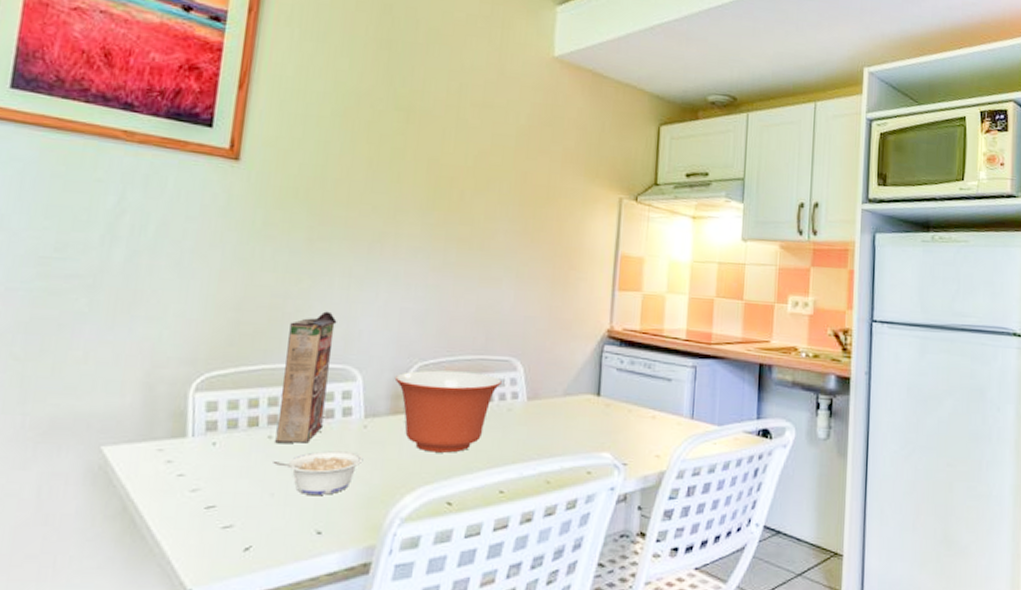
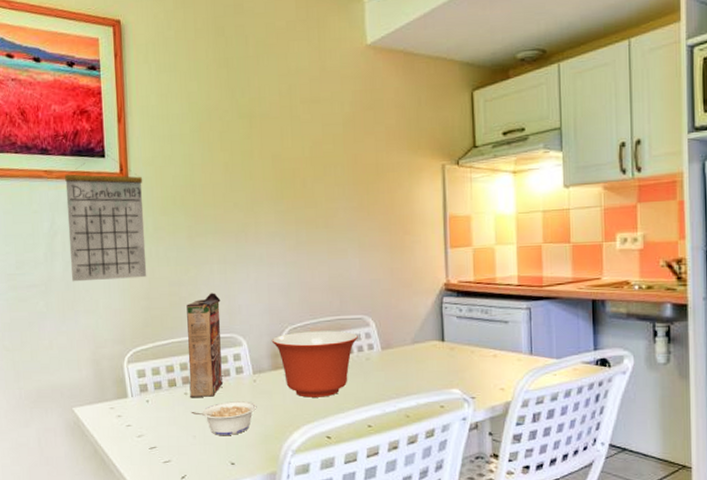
calendar: none [134,120,260,283] -> present [65,152,147,282]

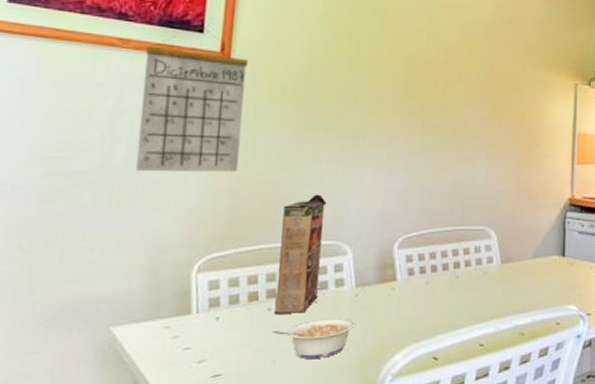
mixing bowl: present [271,330,358,398] -> none [381,241,478,314]

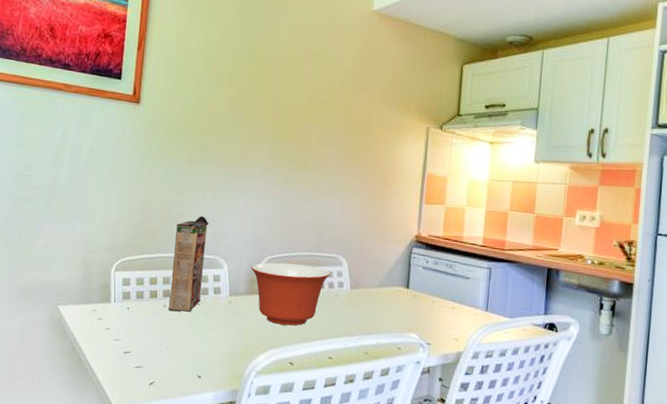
calendar: present [135,26,249,173] -> none [74,74,153,194]
legume: present [273,318,356,359] -> none [167,318,229,350]
mixing bowl: none [381,241,478,314] -> present [250,262,331,326]

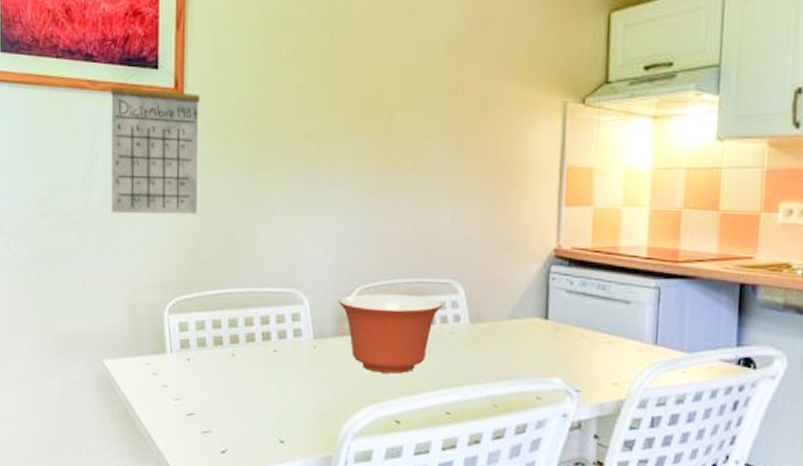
calendar: none [74,74,153,194] -> present [111,62,201,215]
cereal box: present [168,216,209,312] -> none [238,238,282,361]

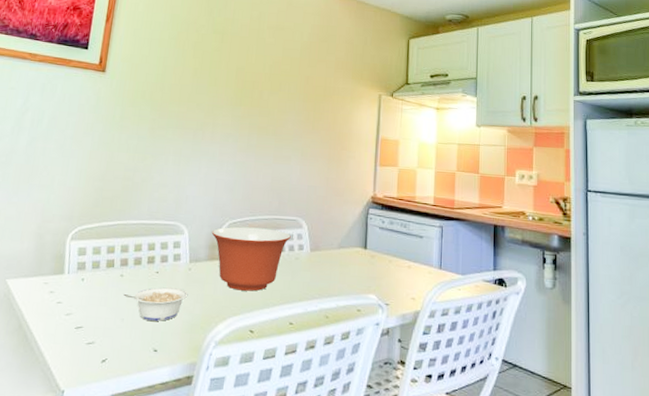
calendar: present [111,62,201,215] -> none [32,44,119,161]
legume: none [238,368,315,408] -> present [123,287,188,321]

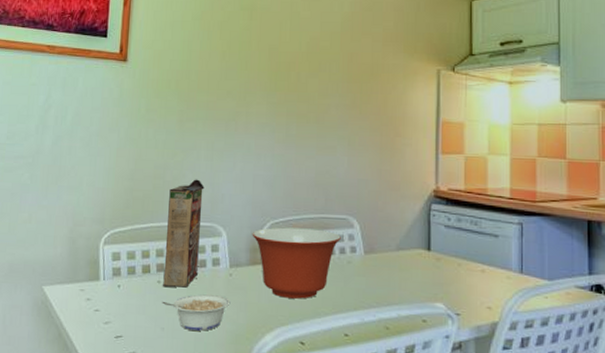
cereal box: none [125,181,171,281] -> present [163,179,205,288]

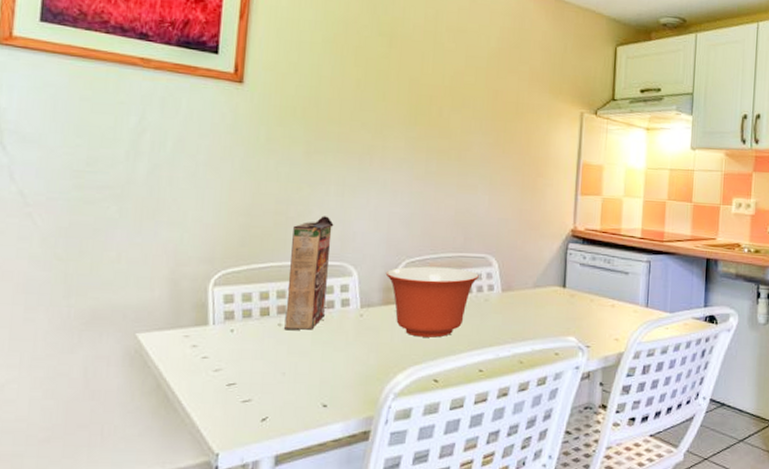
legume: present [162,294,231,331] -> none [283,336,361,374]

